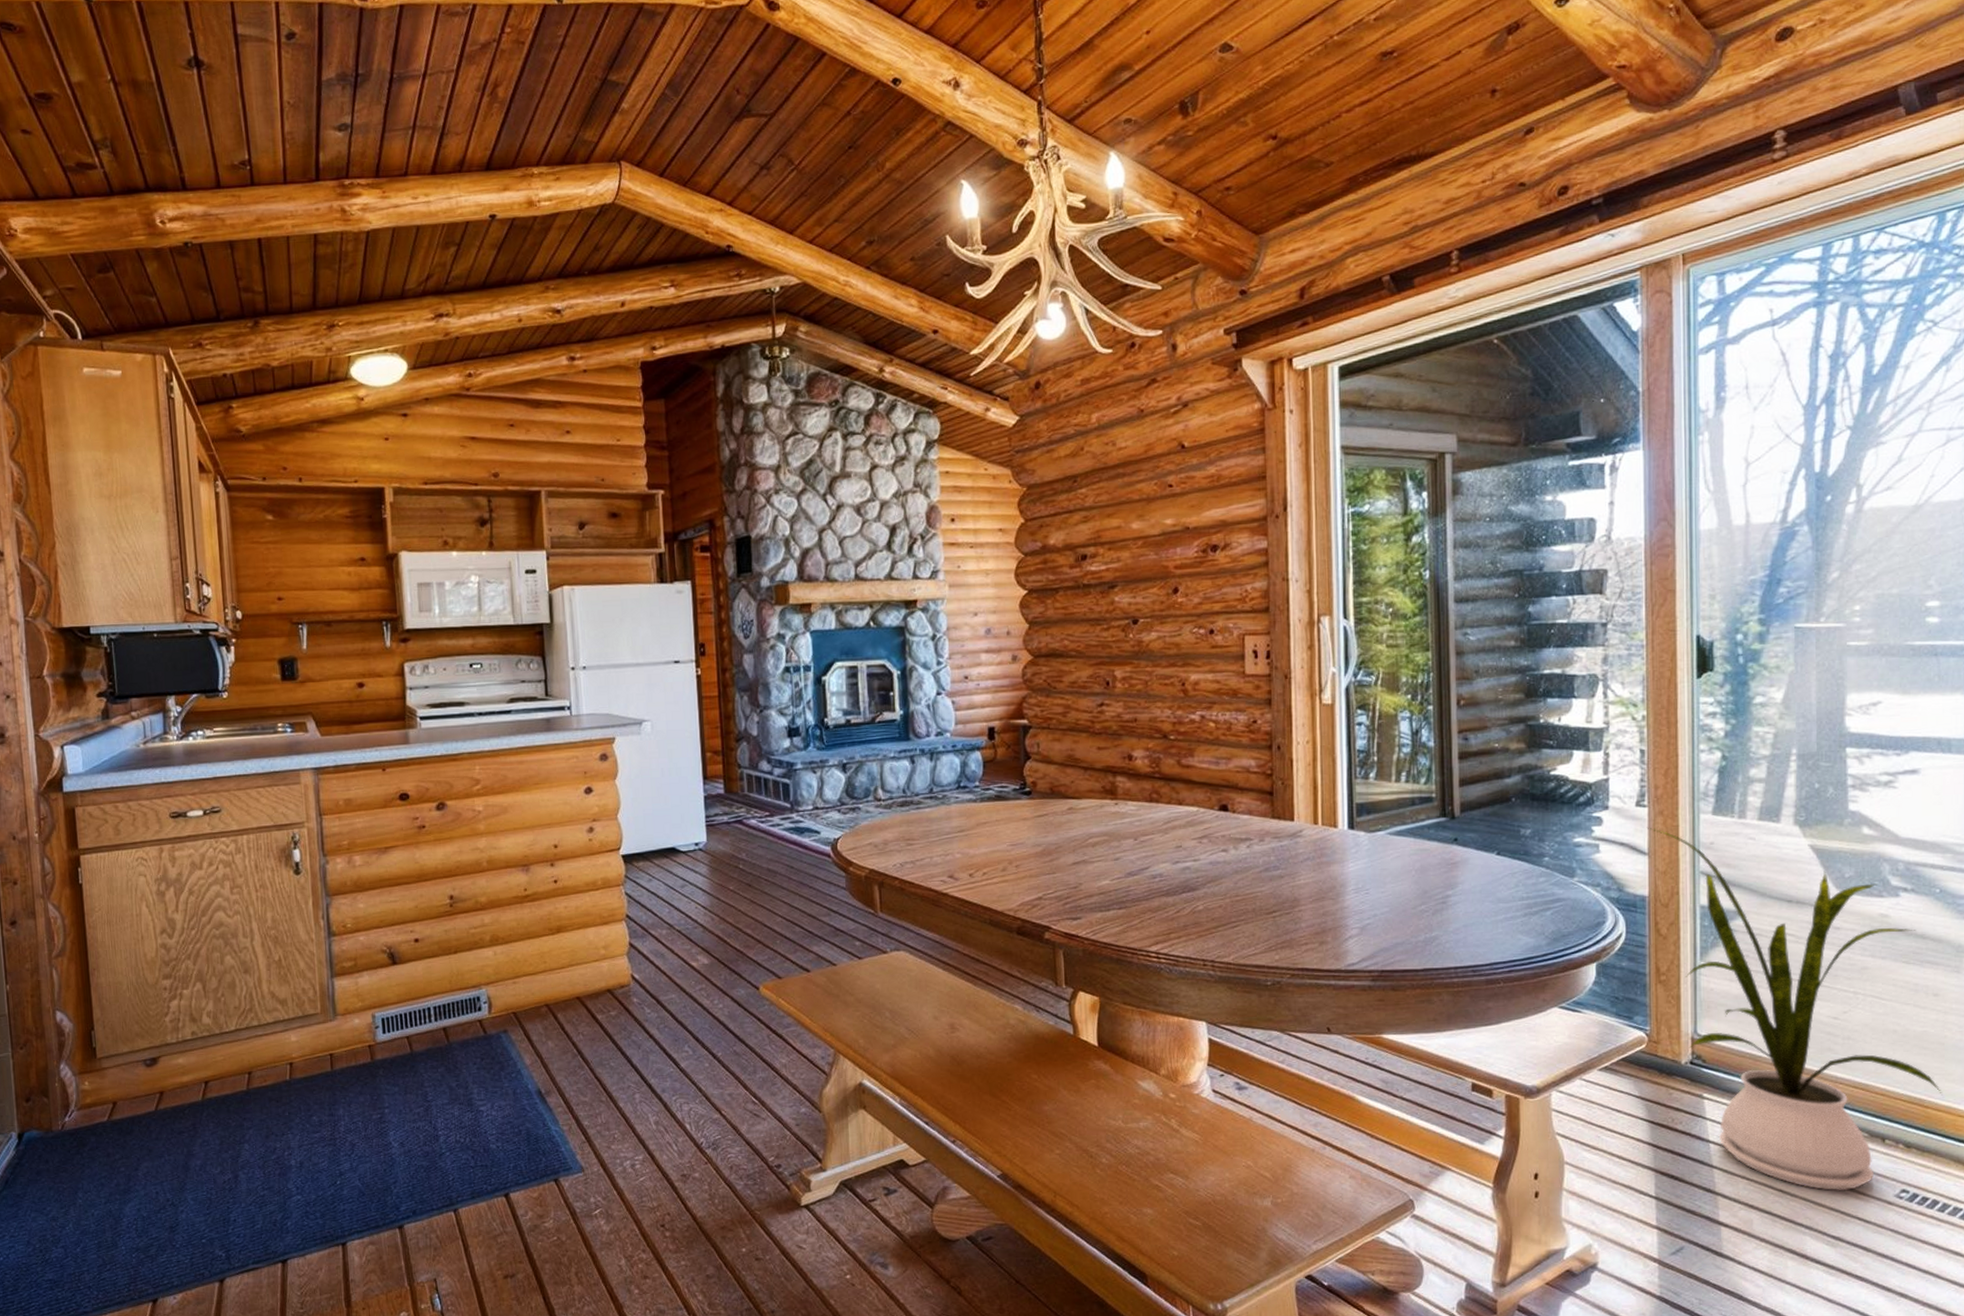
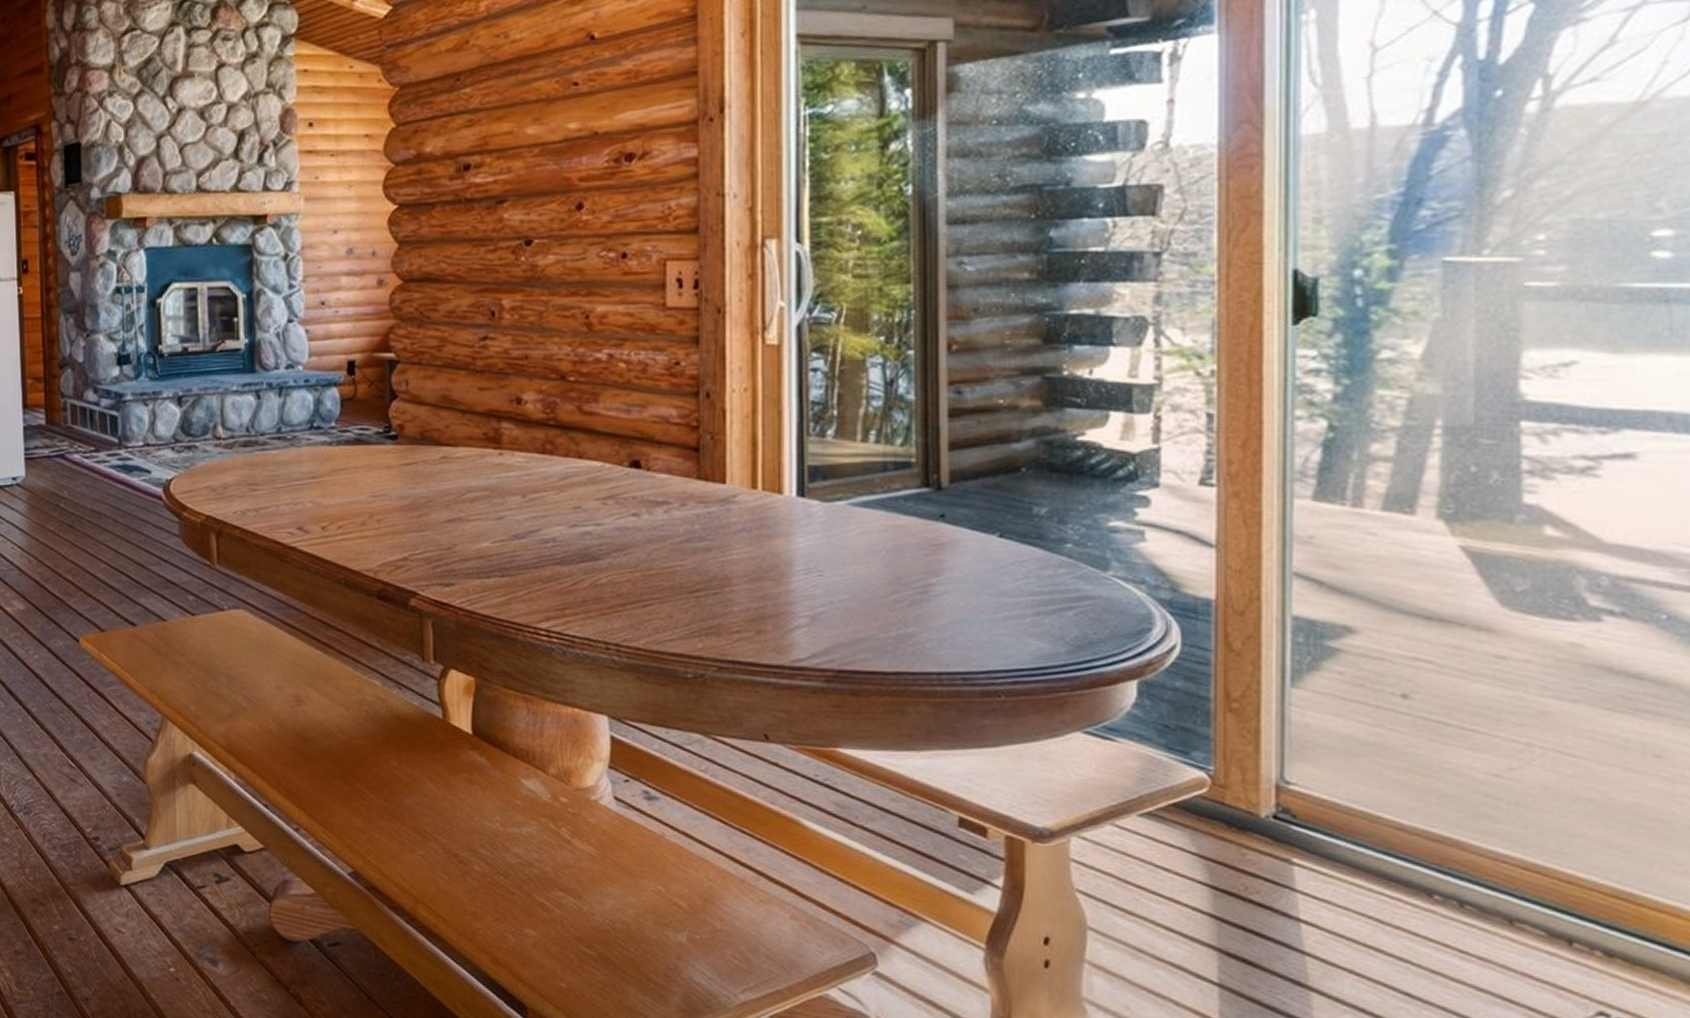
house plant: present [1646,827,1942,1191] -> none [1214,512,1667,1005]

